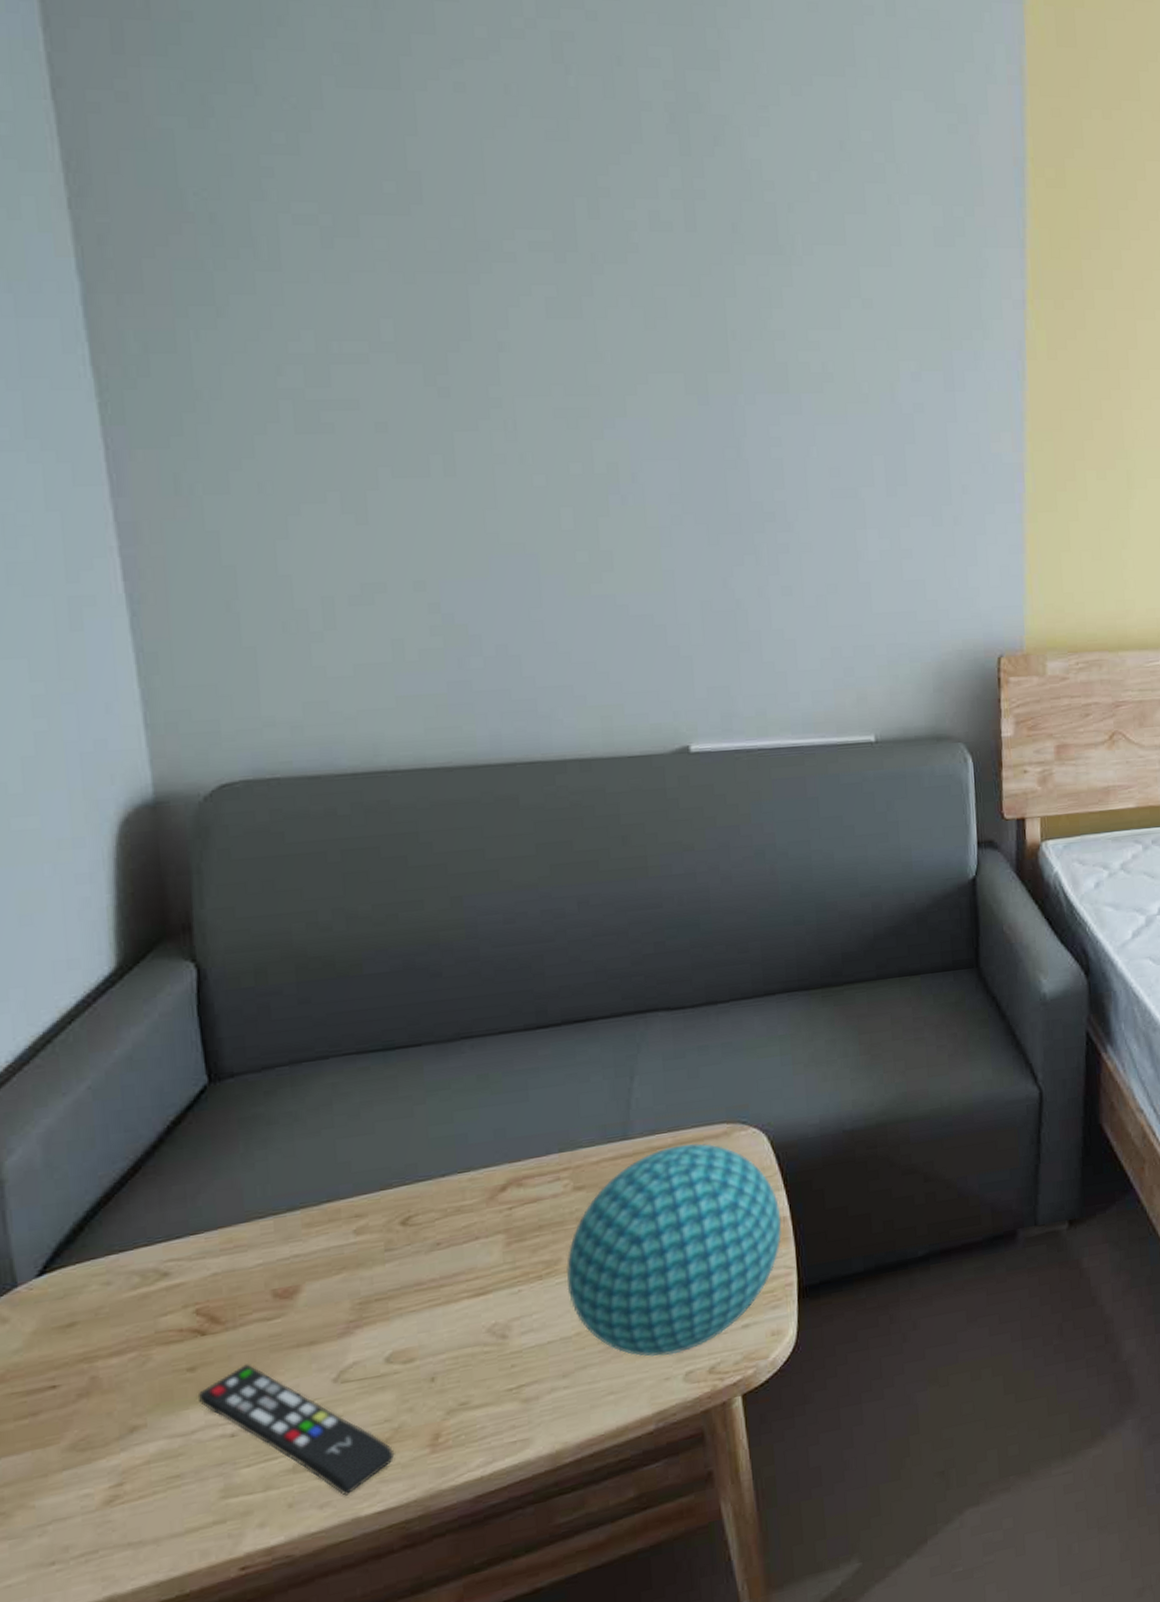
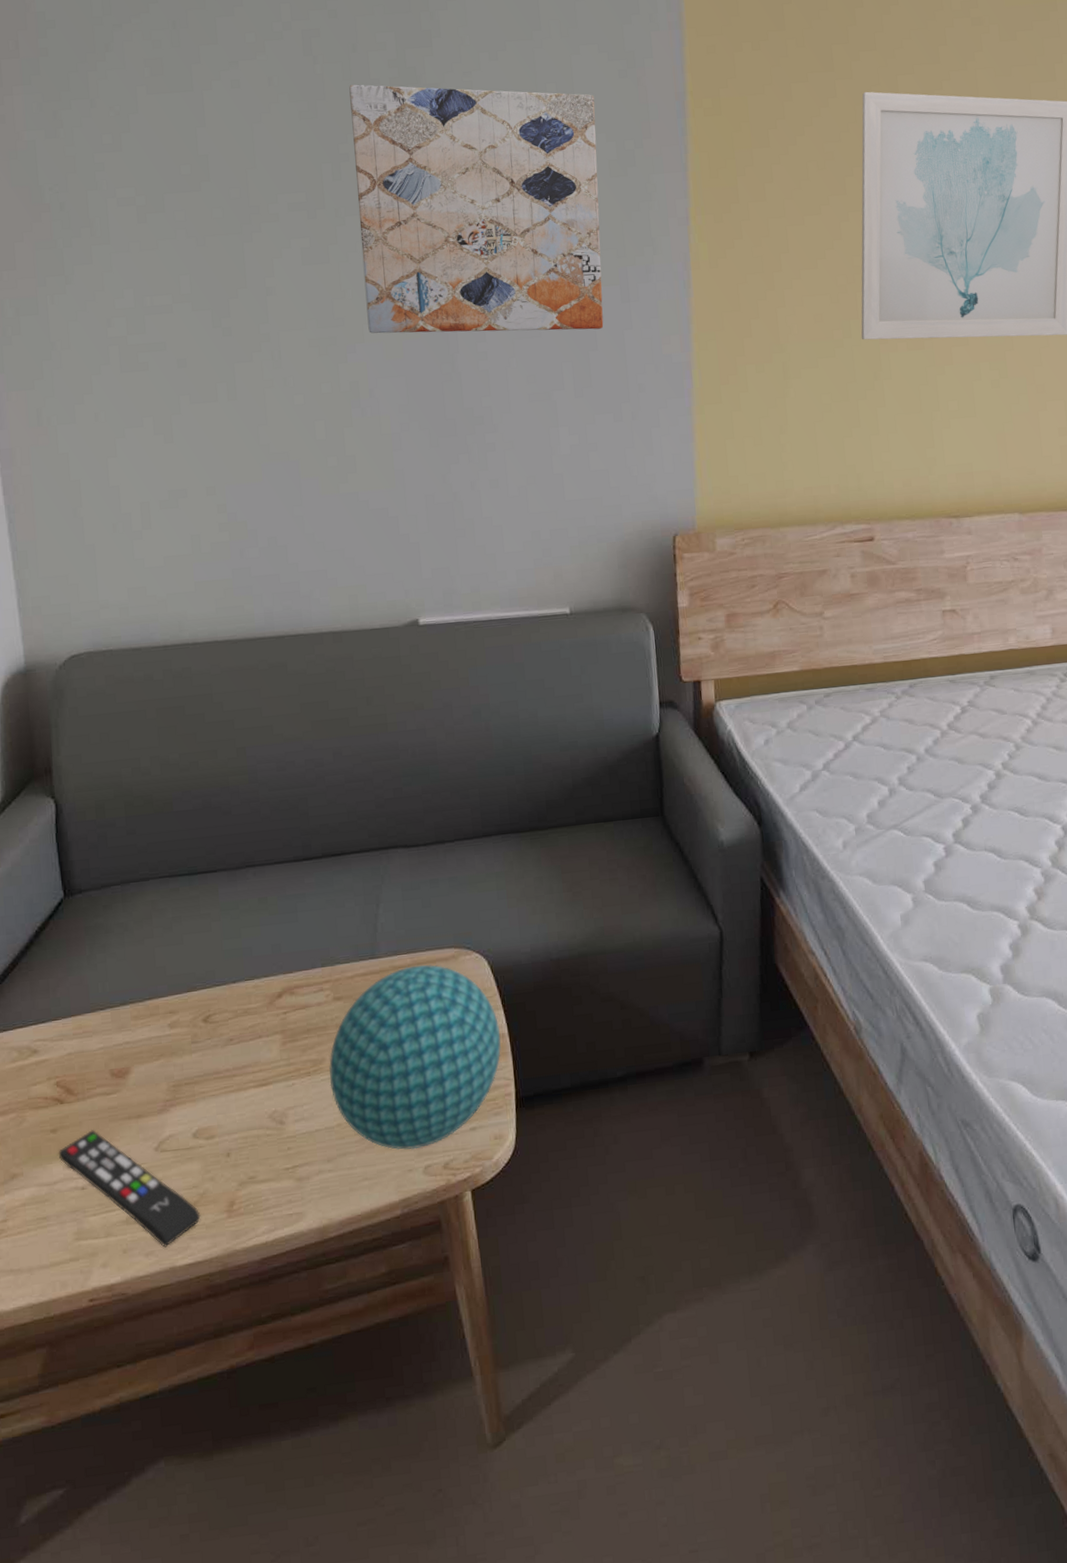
wall art: none [612,105,923,420] -> present [349,84,604,334]

